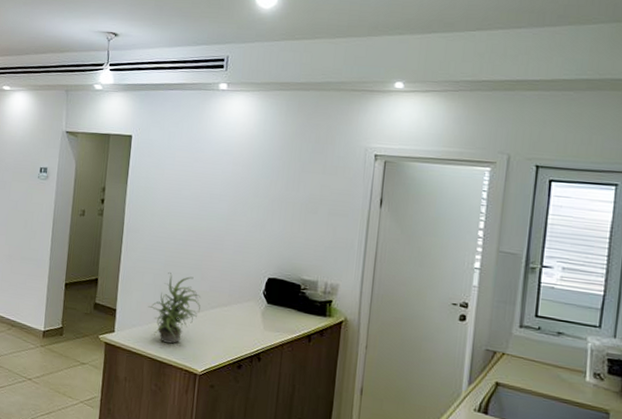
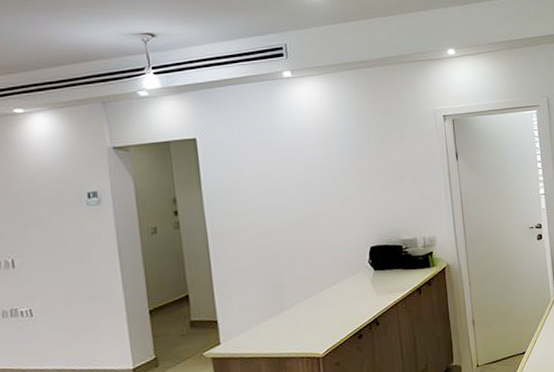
potted plant: present [148,272,201,344] -> none [253,265,310,338]

